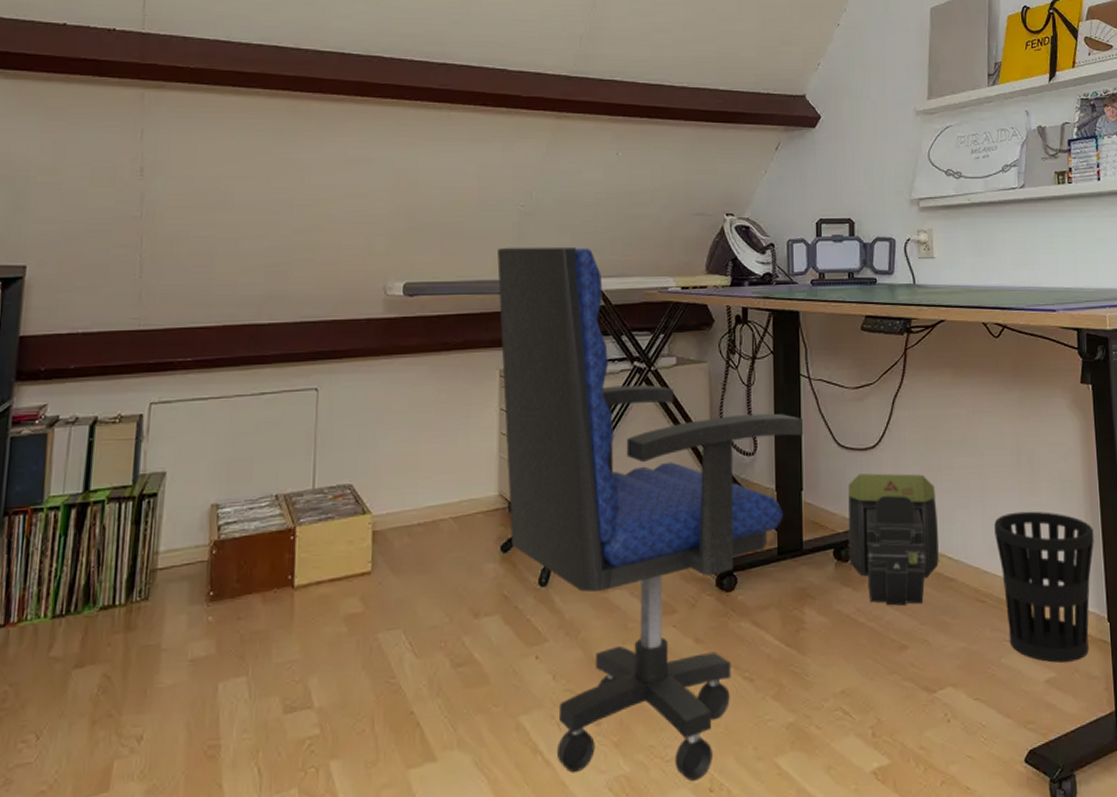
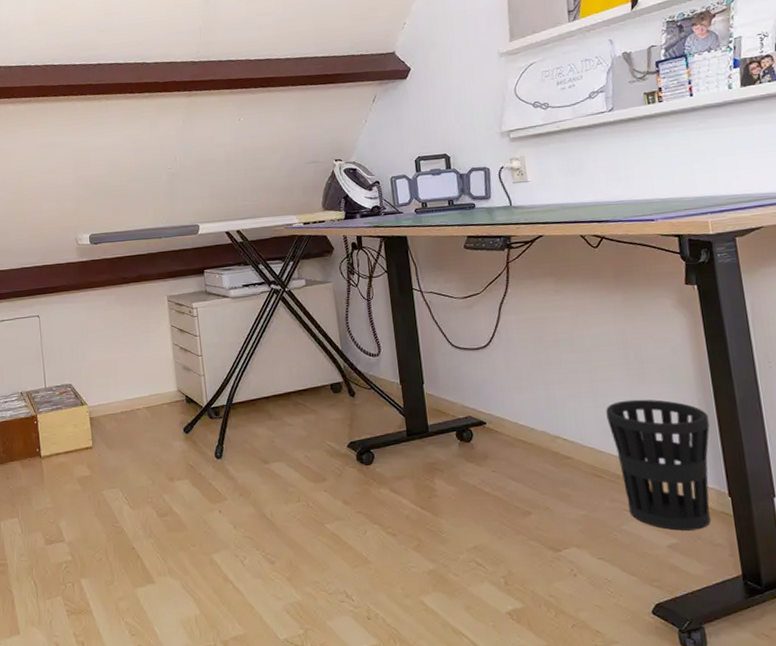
office chair: present [497,246,804,781] -> none [155,197,421,610]
backpack: present [848,473,939,607] -> none [464,368,555,480]

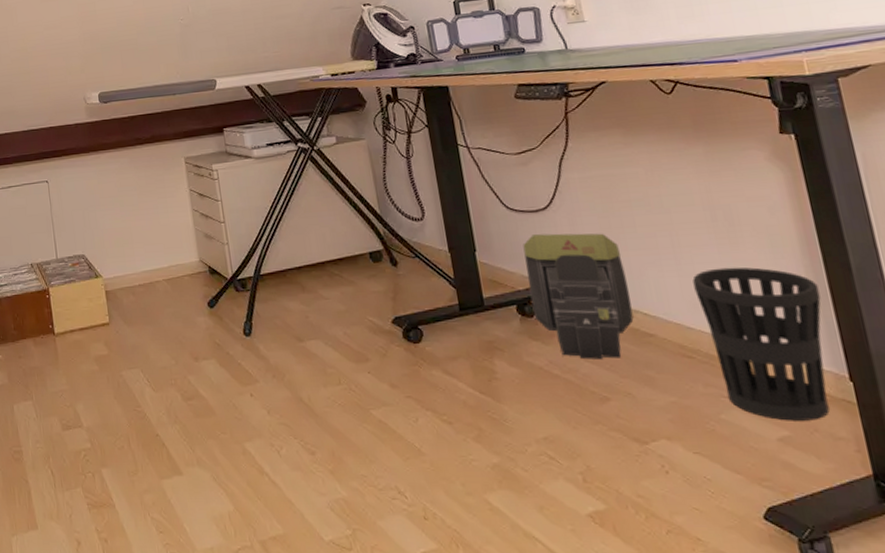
backpack: none [464,368,555,480] -> present [523,233,634,360]

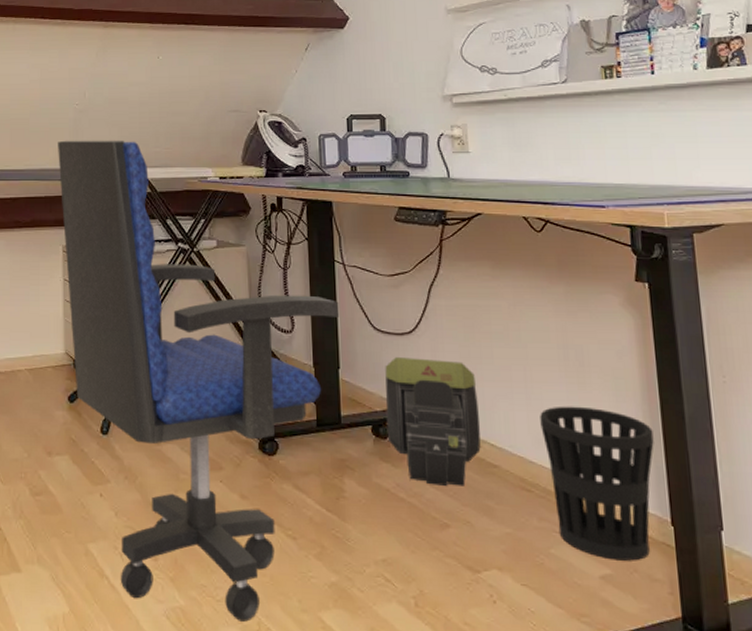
office chair: none [167,48,470,508] -> present [58,140,340,622]

